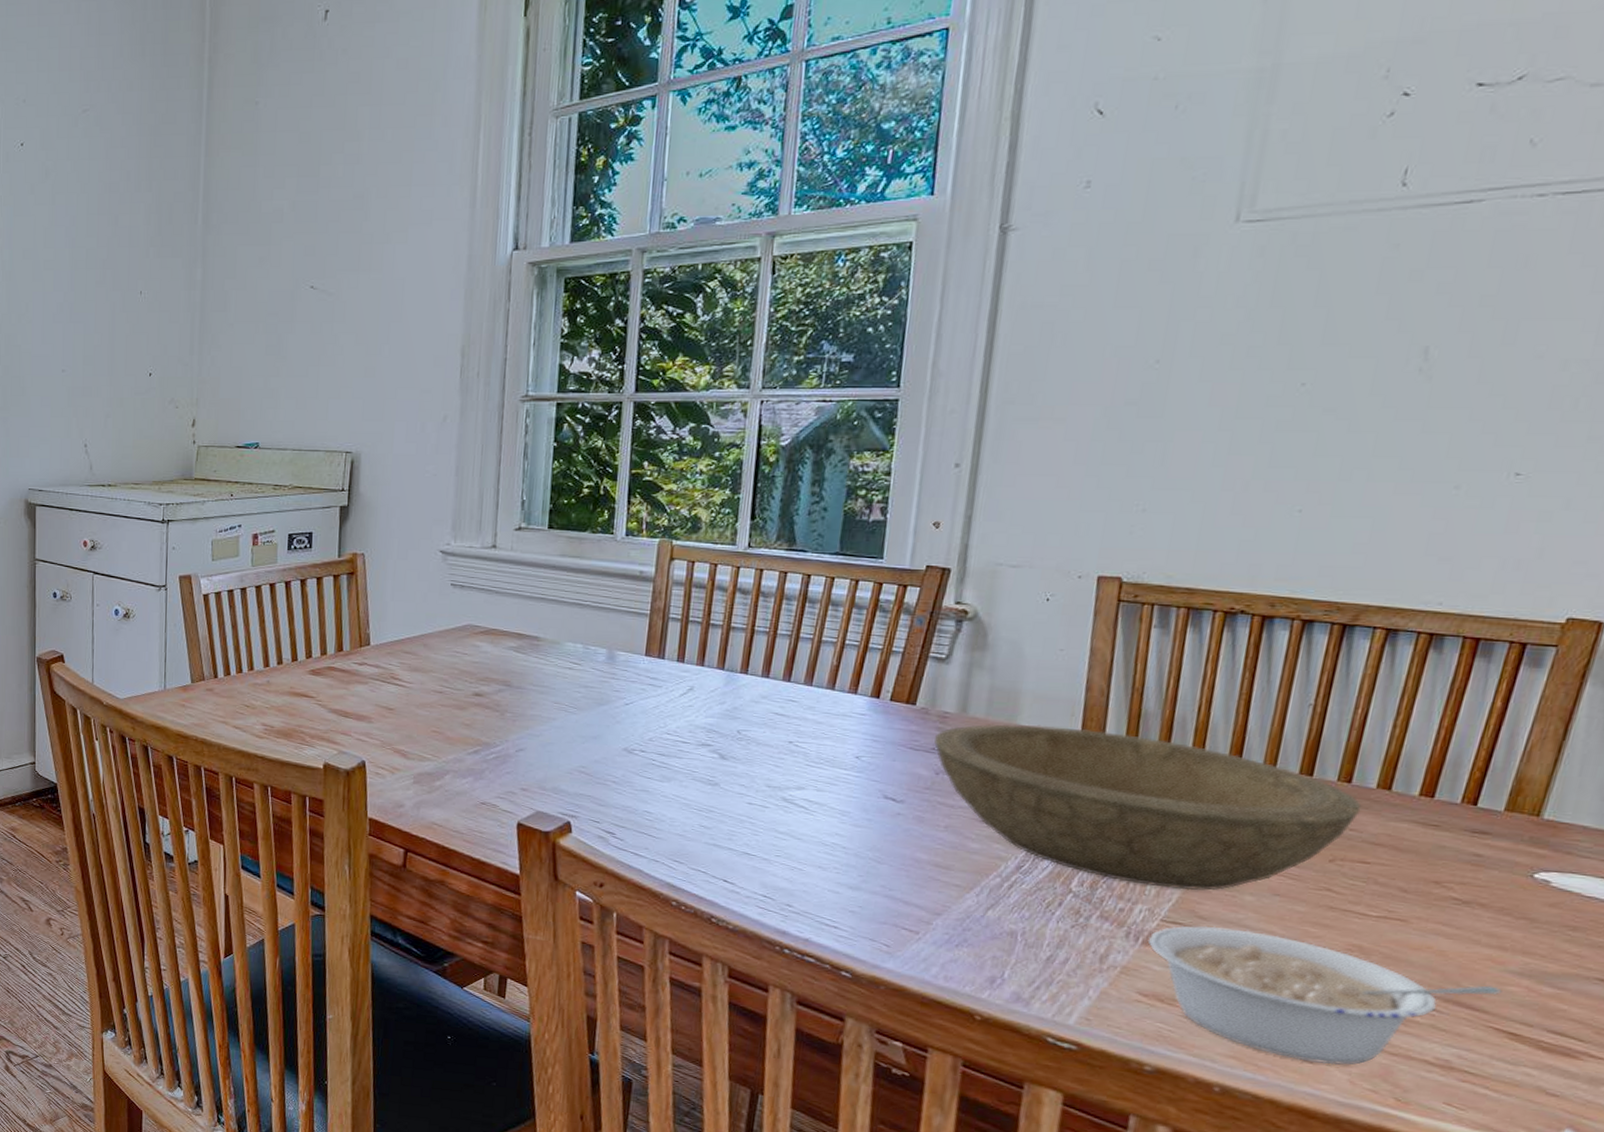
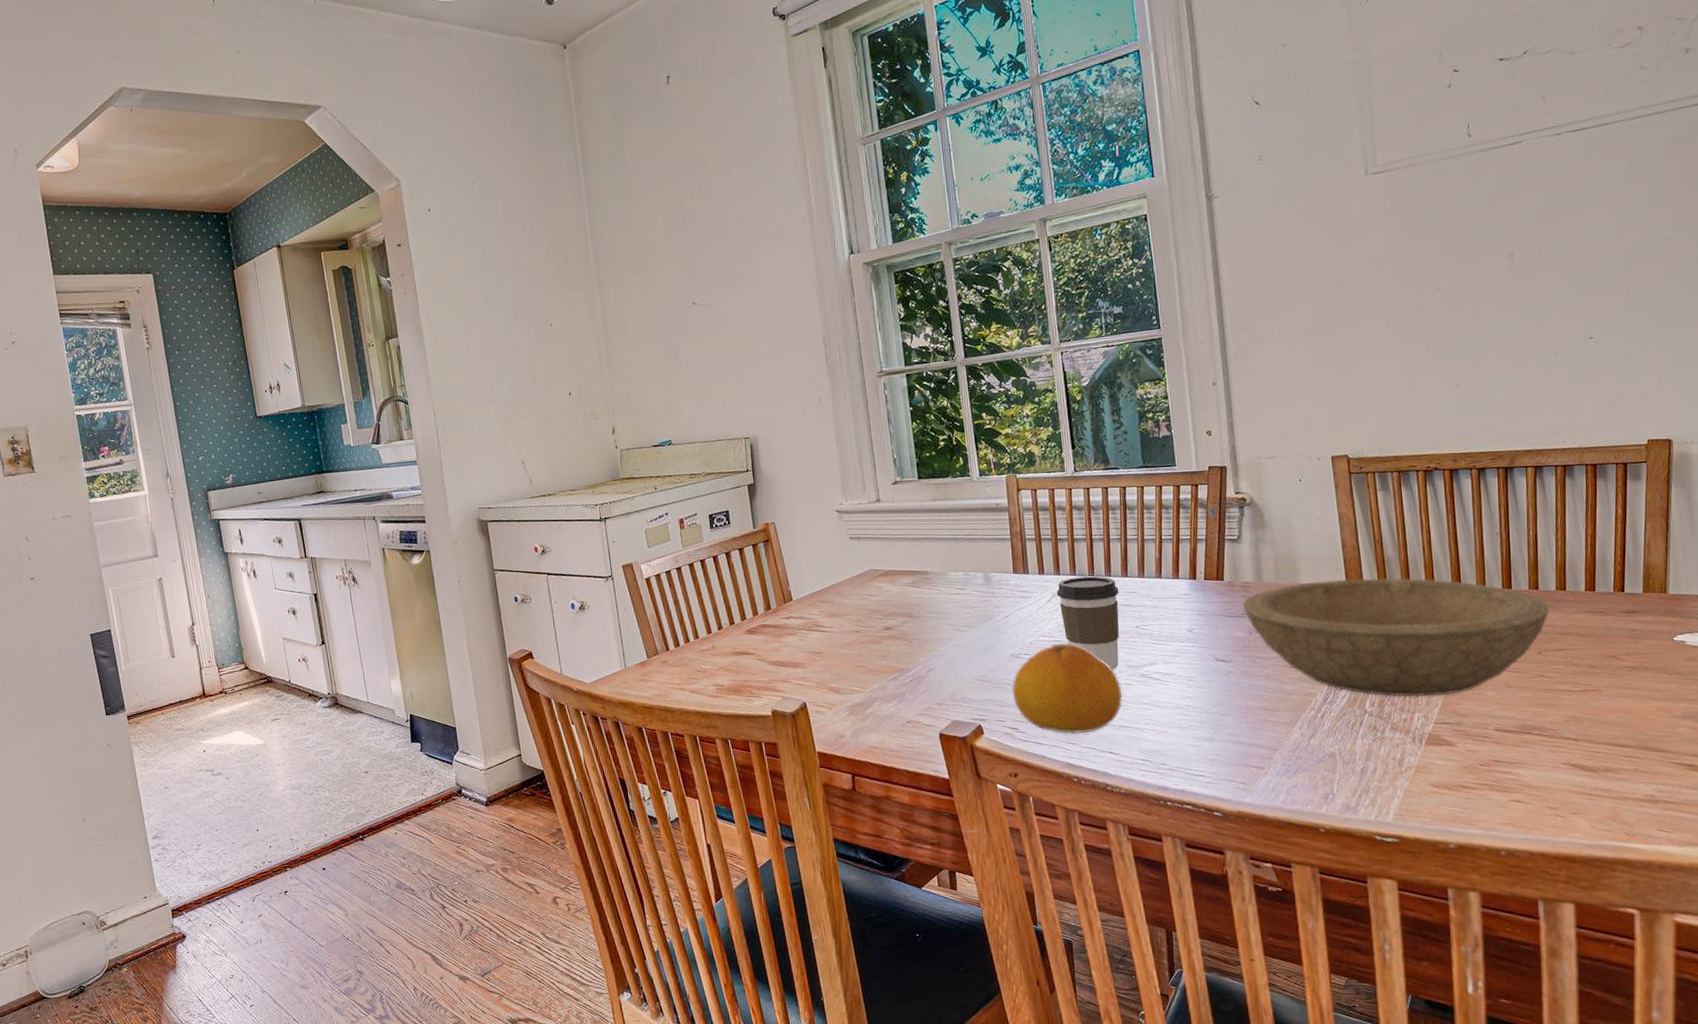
fruit: none [616,745,754,854] -> present [1012,642,1122,734]
coffee cup: none [695,672,776,786] -> present [1056,576,1120,669]
legume: present [1147,926,1502,1065] -> none [1429,719,1675,817]

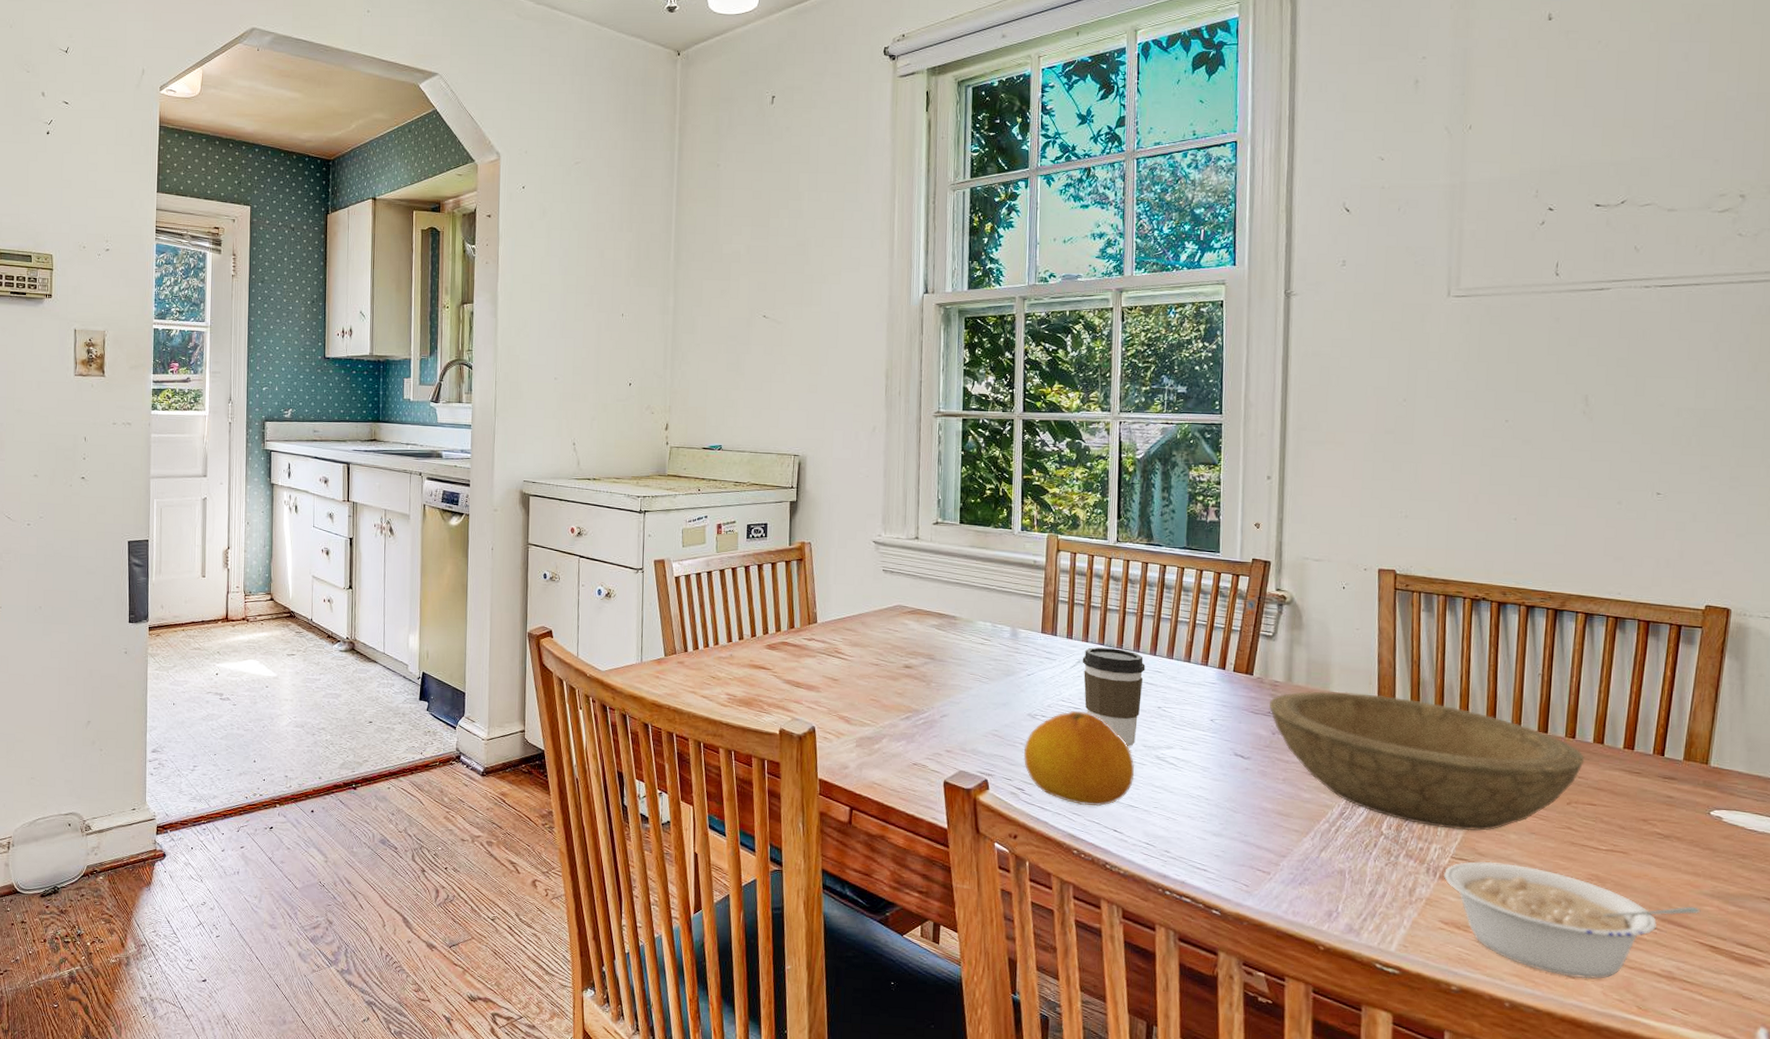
legume: none [1429,719,1675,817] -> present [1443,861,1701,979]

